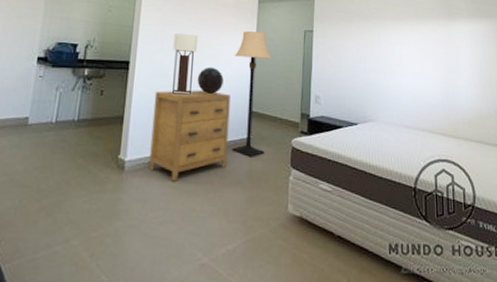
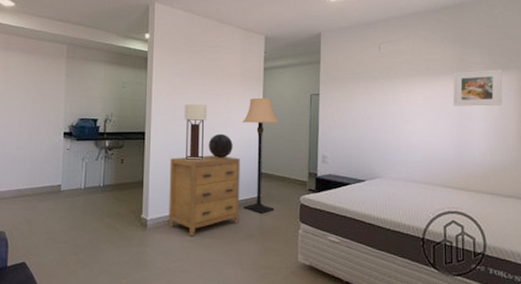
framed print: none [440,16,486,53] -> present [453,69,503,106]

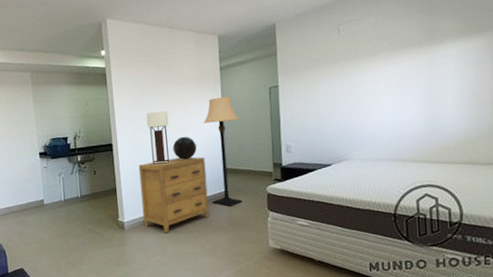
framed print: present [453,69,503,106] -> none [421,33,478,79]

